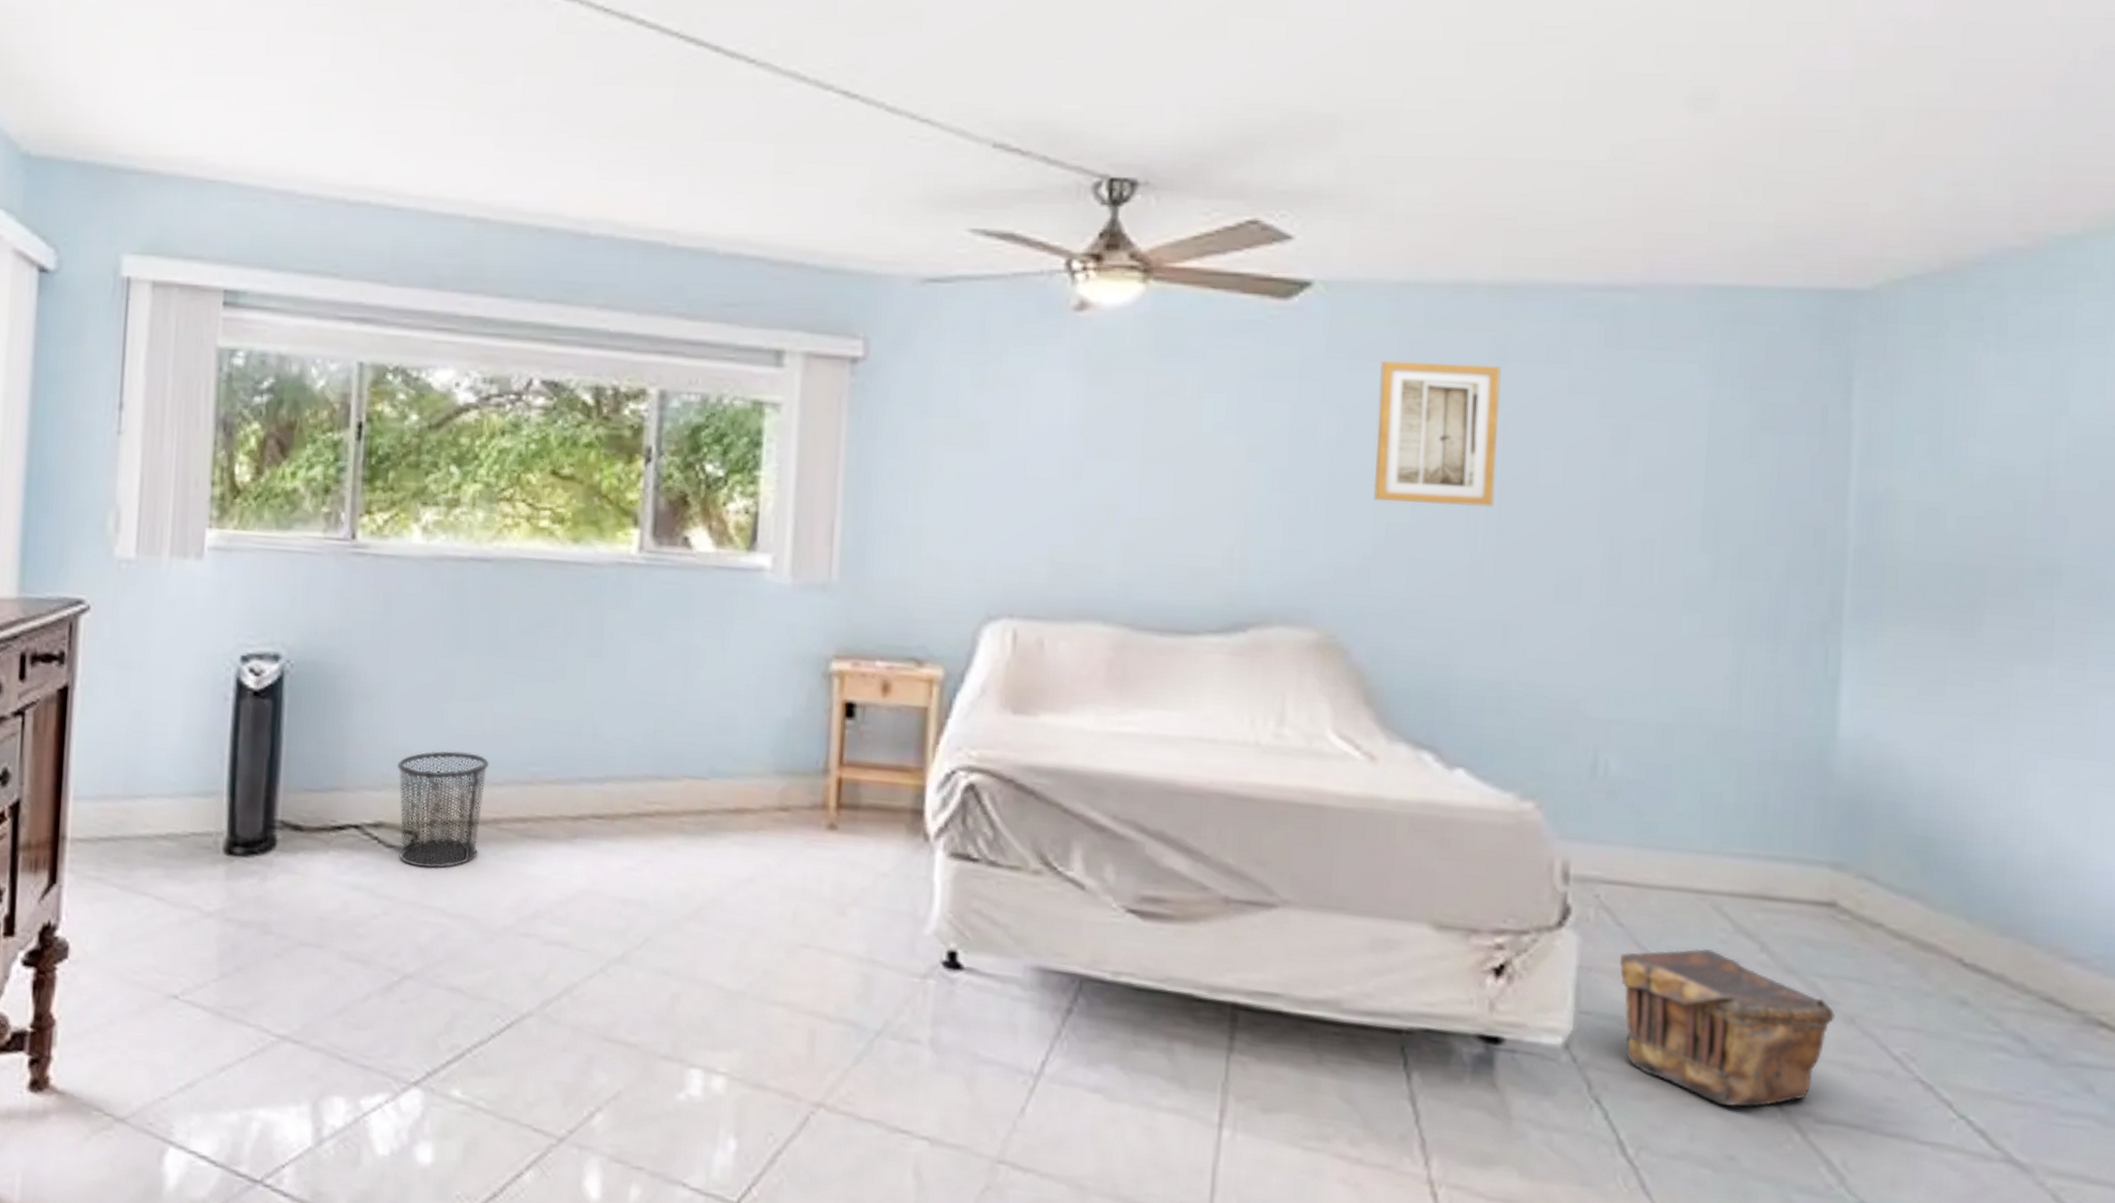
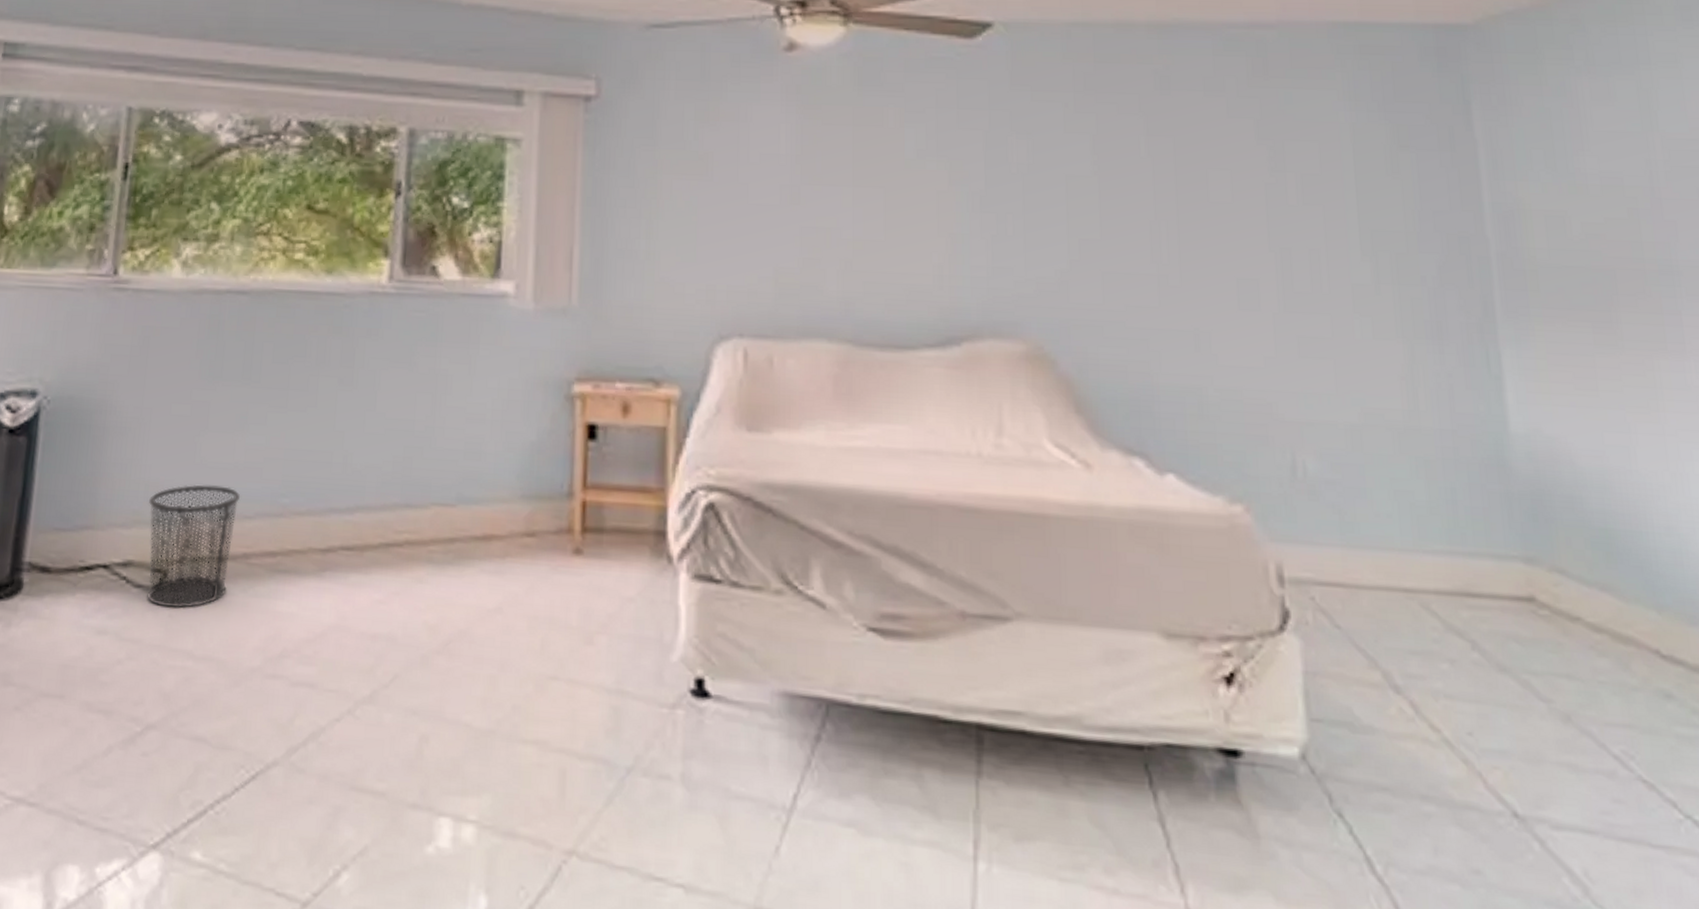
wall art: present [1373,361,1501,507] -> none [1059,92,1173,222]
pouch: present [1620,949,1835,1108] -> none [1342,649,1552,816]

